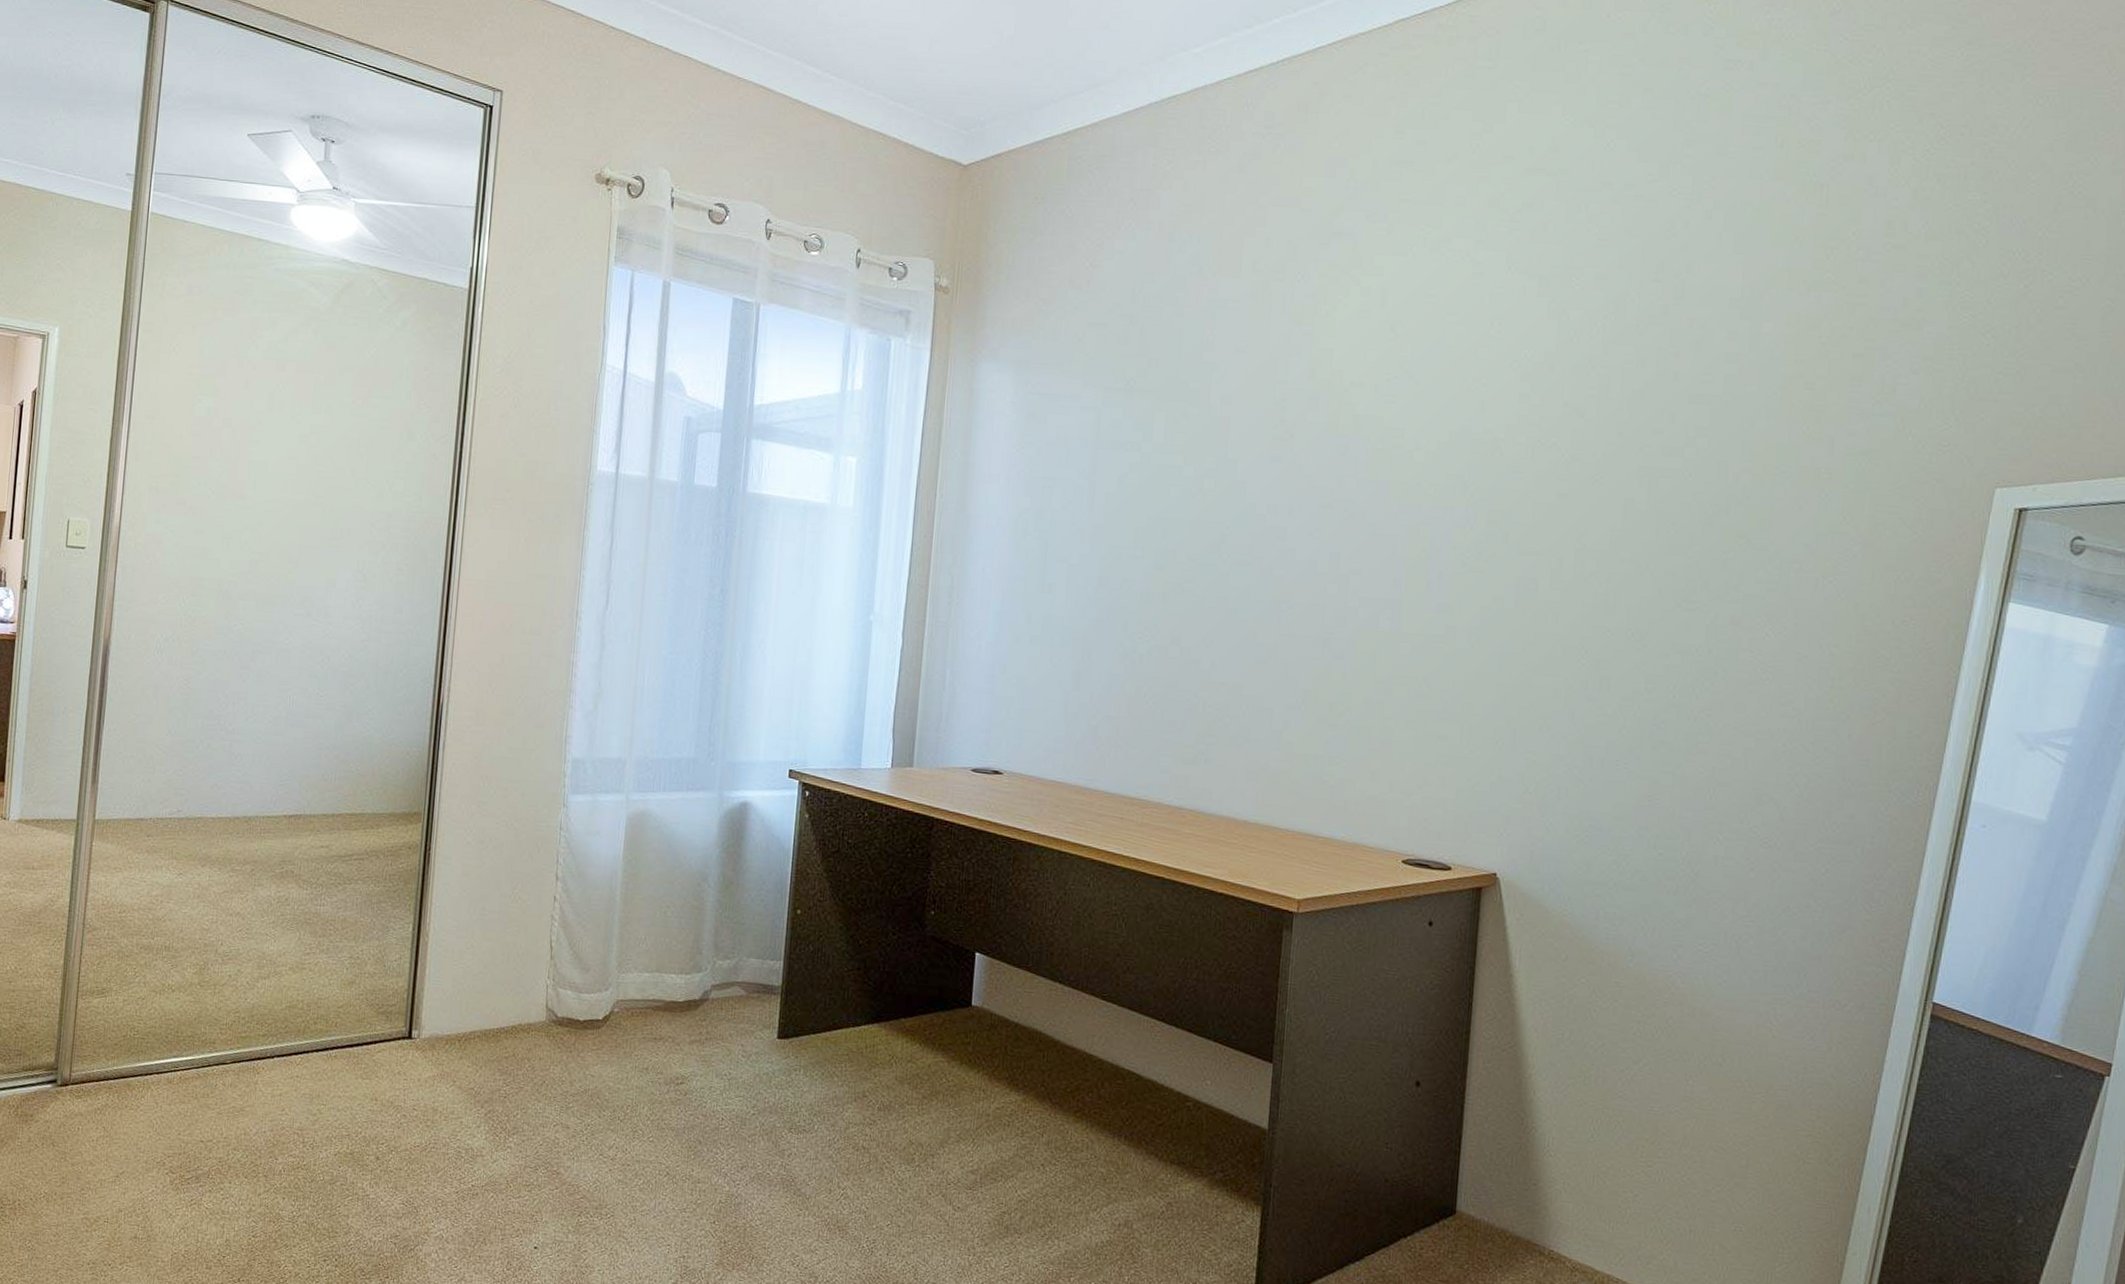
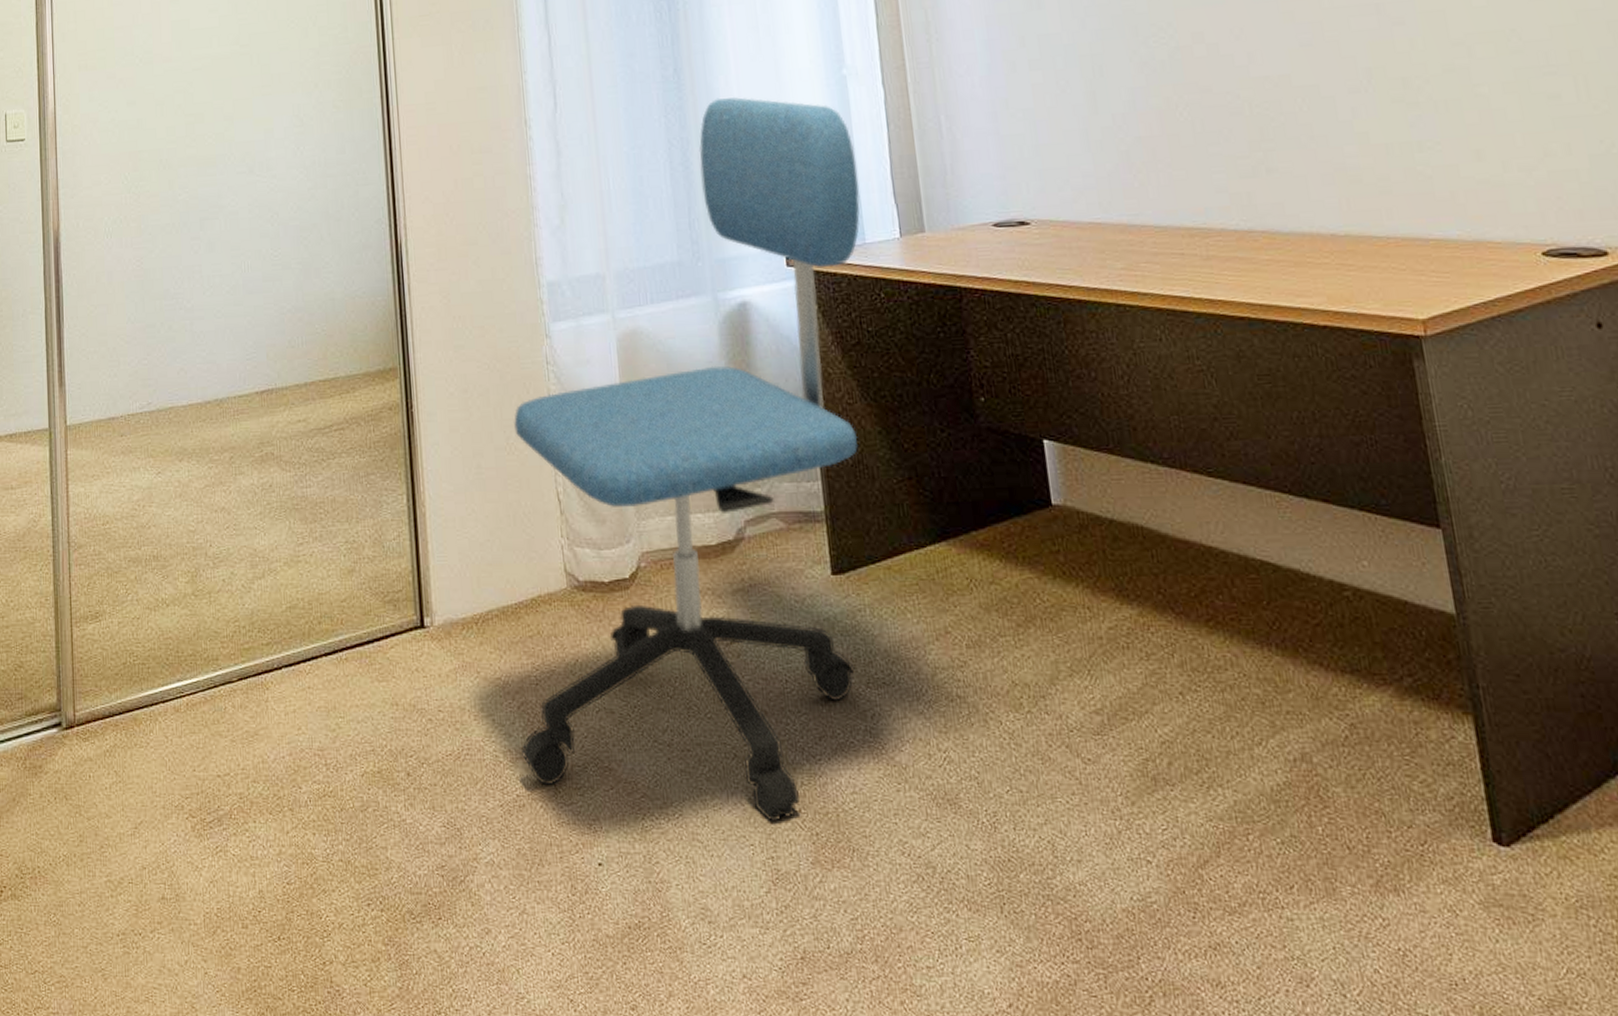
office chair: none [482,621,867,1229] -> present [514,96,860,822]

